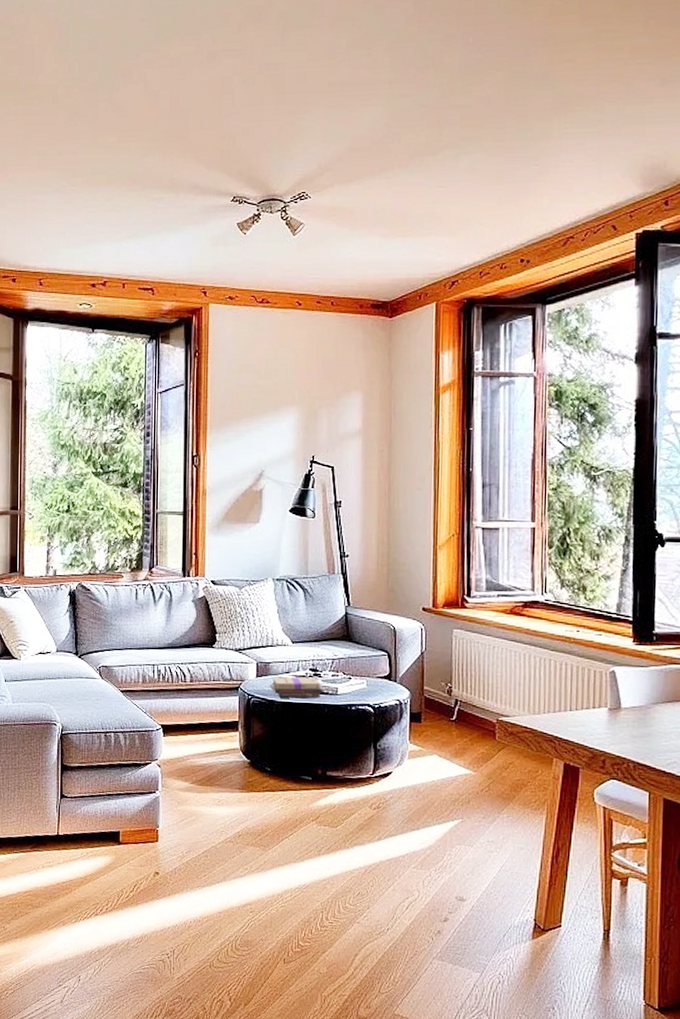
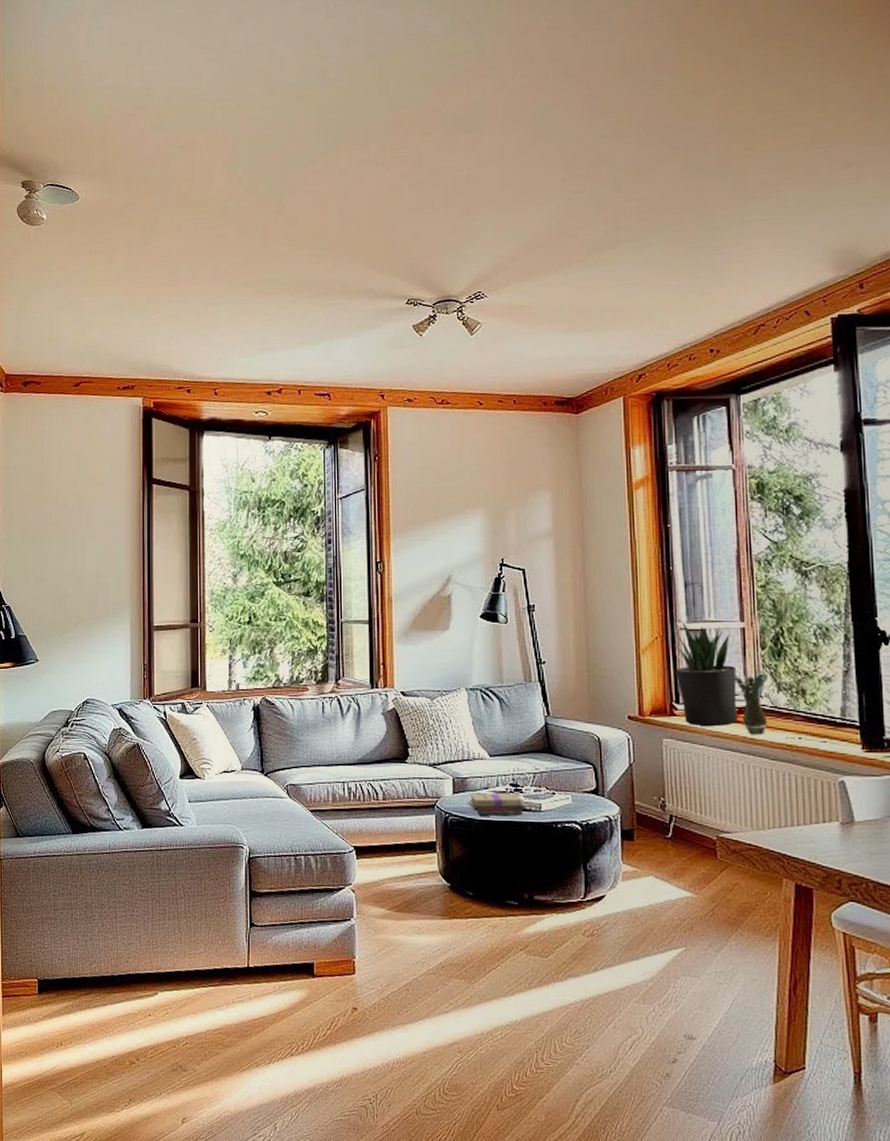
planter: none [469,520,524,618] -> present [675,621,738,726]
vase: none [522,566,554,627] -> present [734,668,769,734]

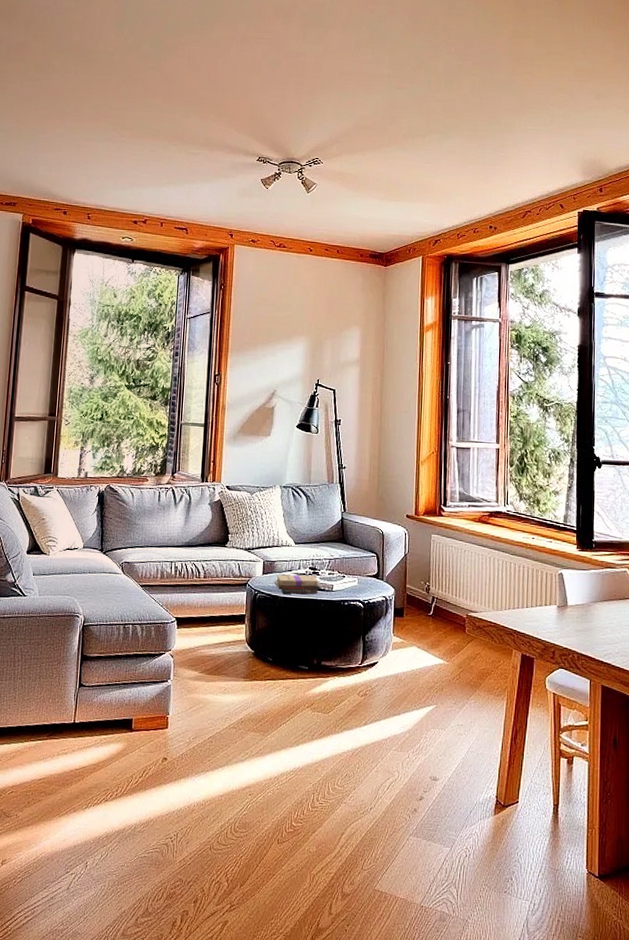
planter: present [675,621,738,726] -> none [445,440,490,526]
vase: present [734,668,769,734] -> none [489,482,514,534]

